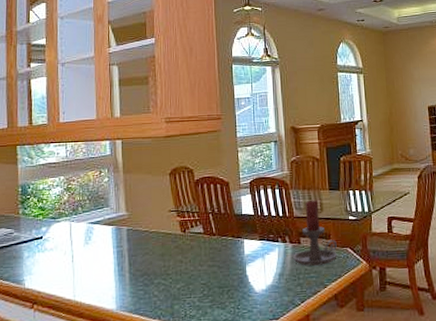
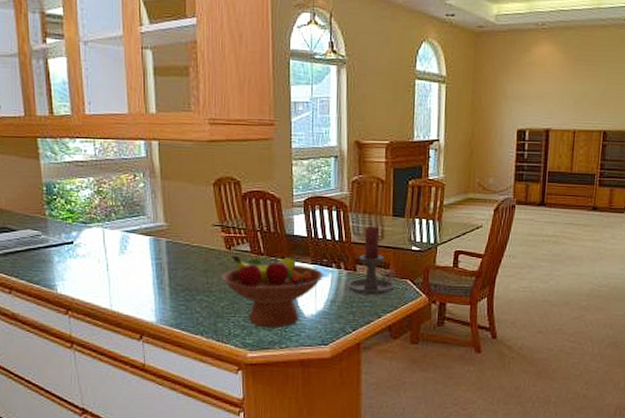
fruit bowl: none [178,235,271,307] -> present [222,255,323,328]

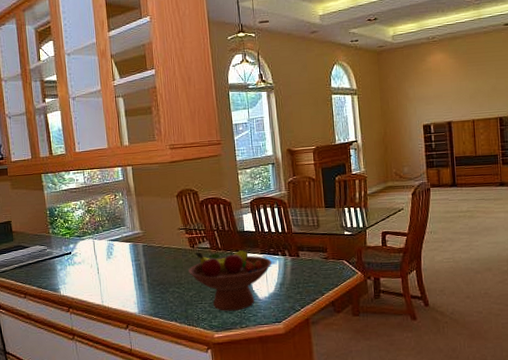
candle holder: present [347,225,396,295] -> none [292,217,334,277]

